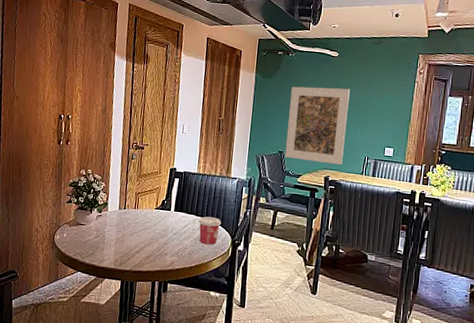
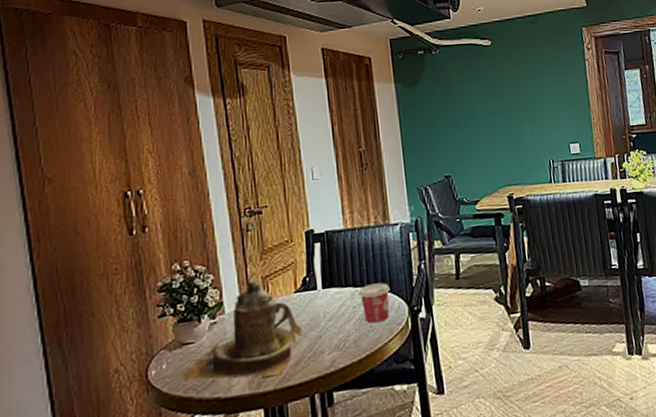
teapot: none [74,193,156,262] -> present [181,280,302,381]
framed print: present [284,86,350,166] -> none [443,81,525,182]

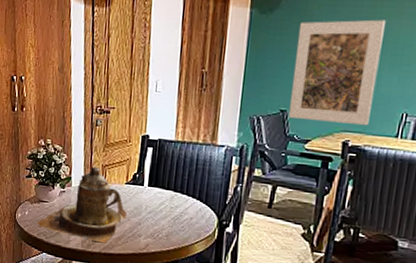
cup: present [358,282,390,323] -> none [177,192,205,226]
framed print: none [443,81,525,182] -> present [288,19,385,126]

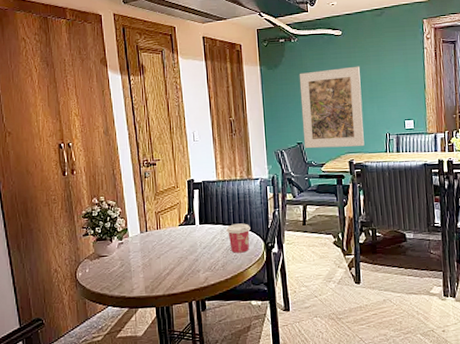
teapot: present [37,166,127,244] -> none [99,214,184,286]
cup: none [177,192,205,226] -> present [226,223,251,253]

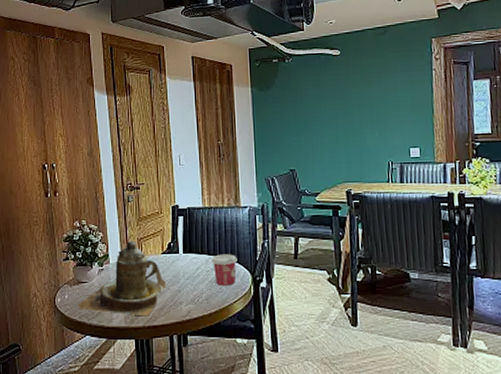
teapot: none [99,214,184,286] -> present [78,241,166,317]
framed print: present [299,66,364,149] -> none [293,88,364,176]

